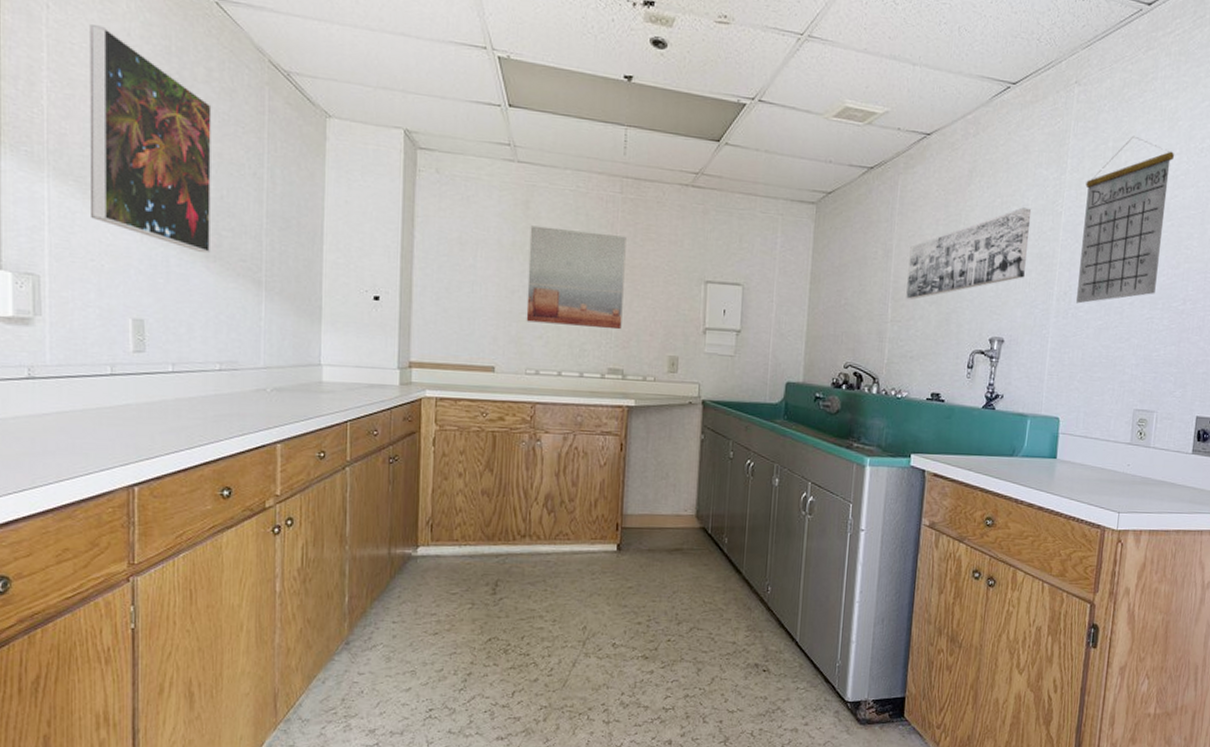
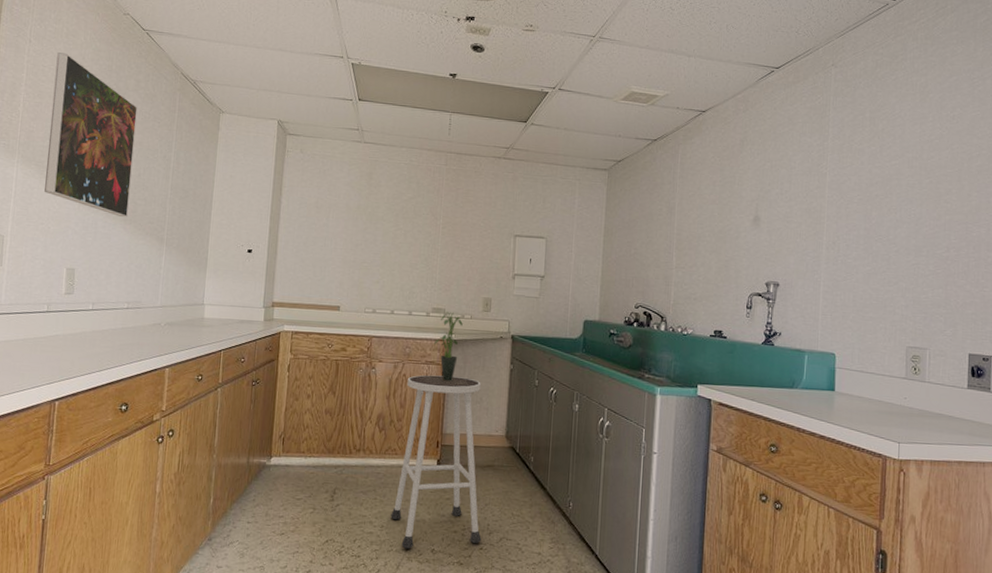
wall art: present [526,225,627,330] -> none [366,192,450,276]
stool: none [564,447,669,645] -> present [391,375,482,549]
potted plant: none [611,373,645,455] -> present [434,312,463,381]
wall art: present [906,207,1032,299] -> none [689,170,799,249]
calendar: present [1076,135,1174,304] -> none [845,107,927,252]

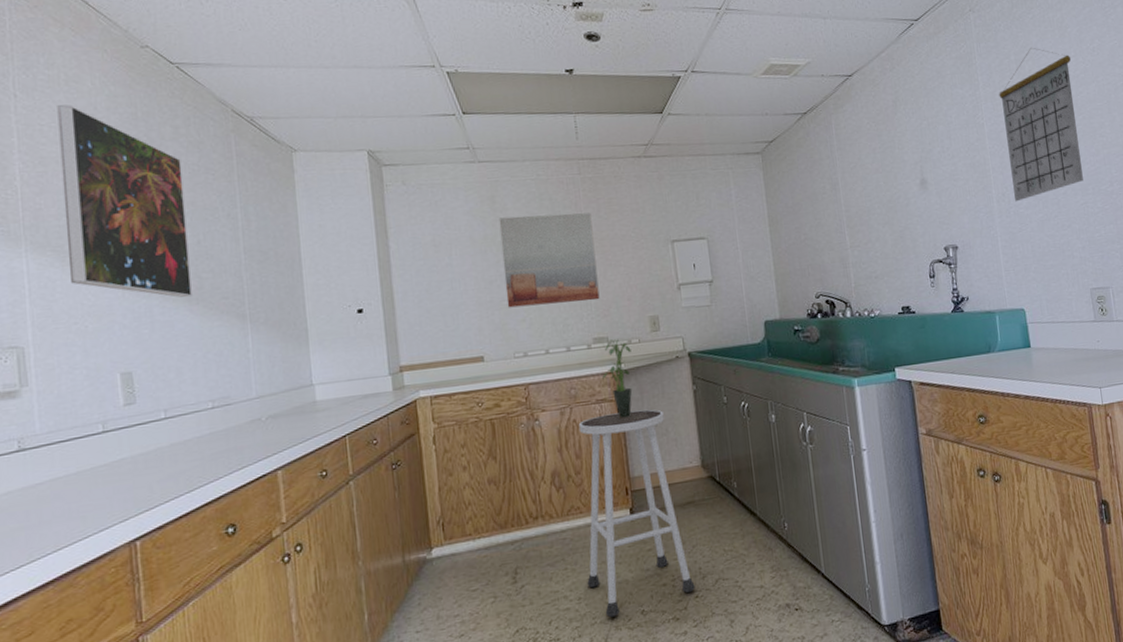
wall art: none [366,192,450,276] -> present [498,212,600,308]
calendar: none [845,107,927,252] -> present [999,47,1084,202]

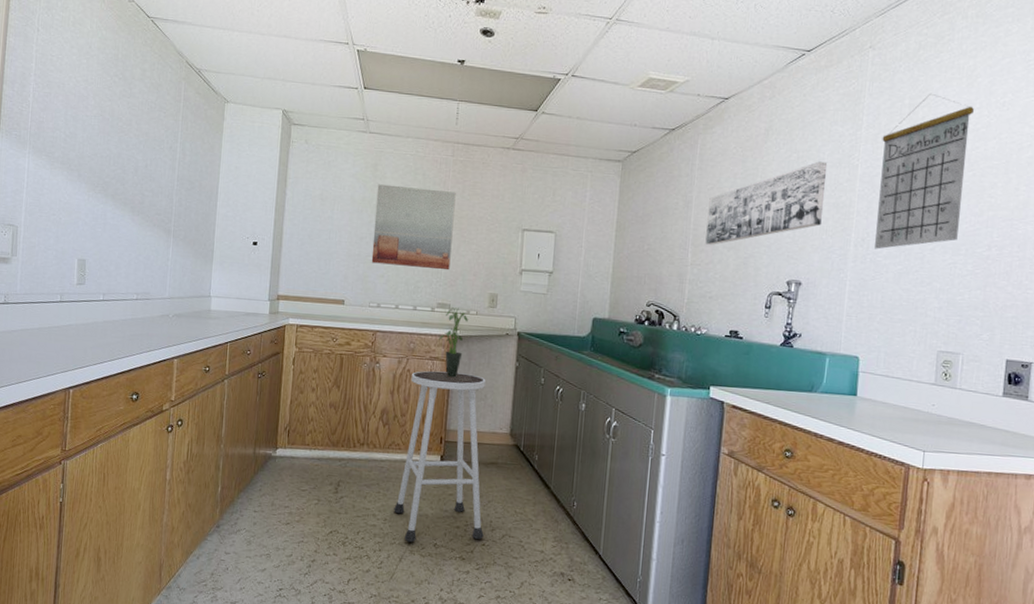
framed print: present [57,105,192,298] -> none [55,41,144,209]
wall art: none [854,125,963,224] -> present [705,161,828,245]

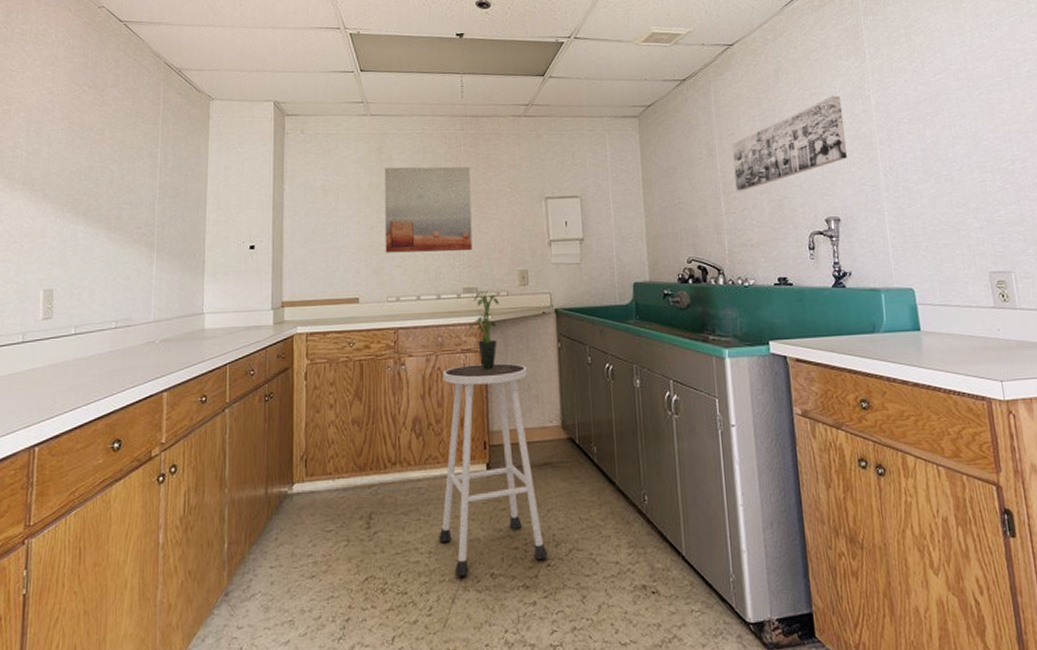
calendar: present [875,93,974,249] -> none [887,21,981,176]

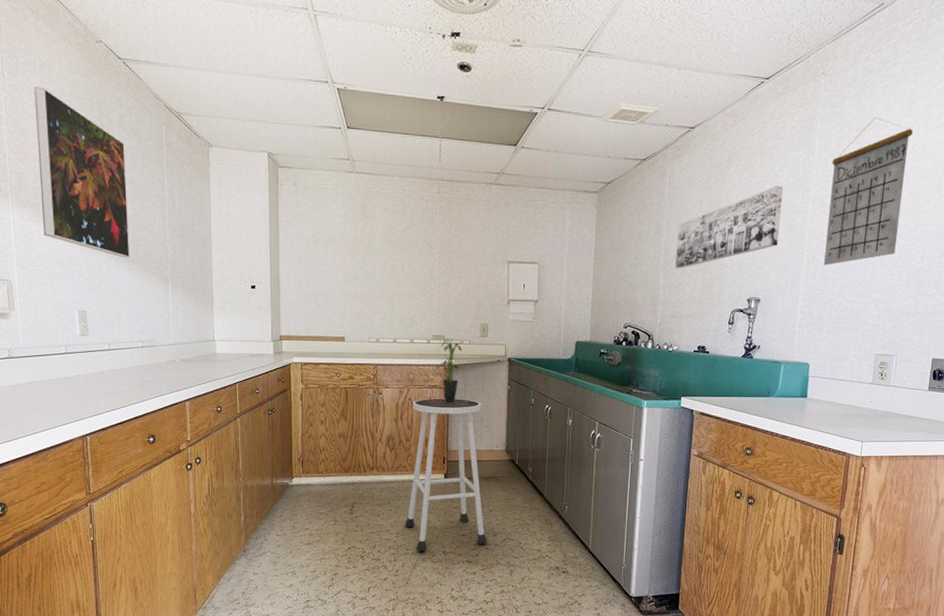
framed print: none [16,54,118,226] -> present [34,87,130,259]
wall art: present [384,166,472,253] -> none [367,223,444,304]
calendar: none [887,21,981,176] -> present [824,117,913,266]

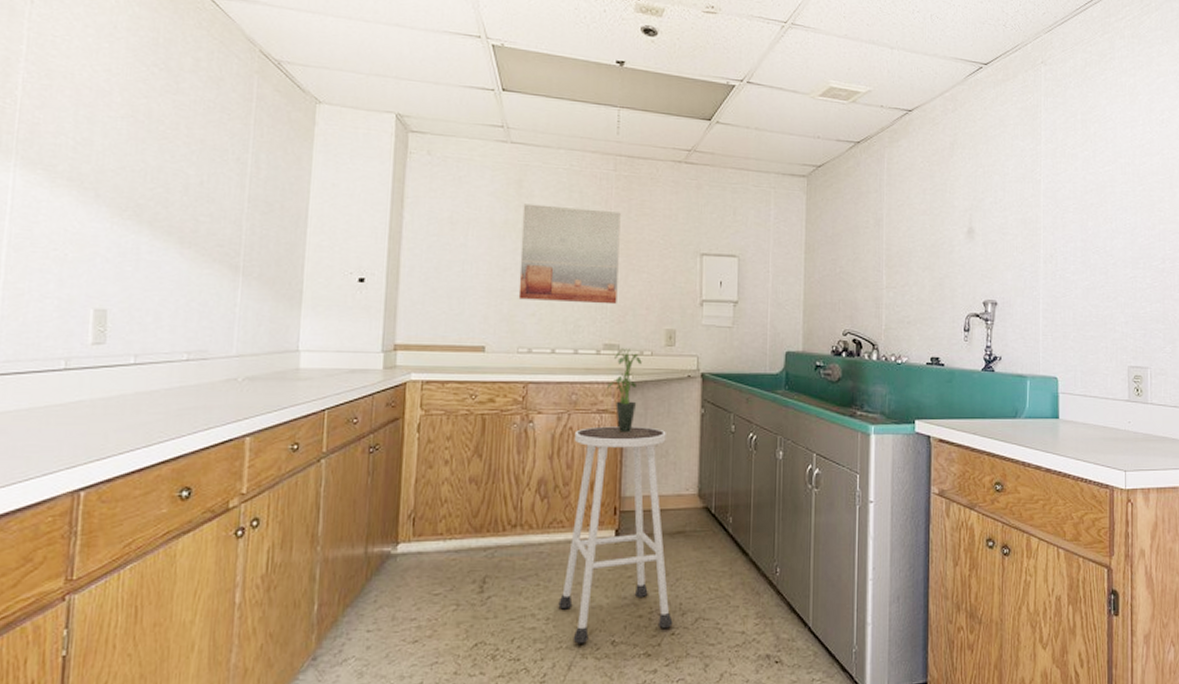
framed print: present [34,87,130,259] -> none [58,18,197,240]
wall art: none [367,223,444,304] -> present [518,204,621,305]
wall art: present [675,186,784,269] -> none [899,176,1012,266]
calendar: present [824,117,913,266] -> none [1060,109,1138,265]

